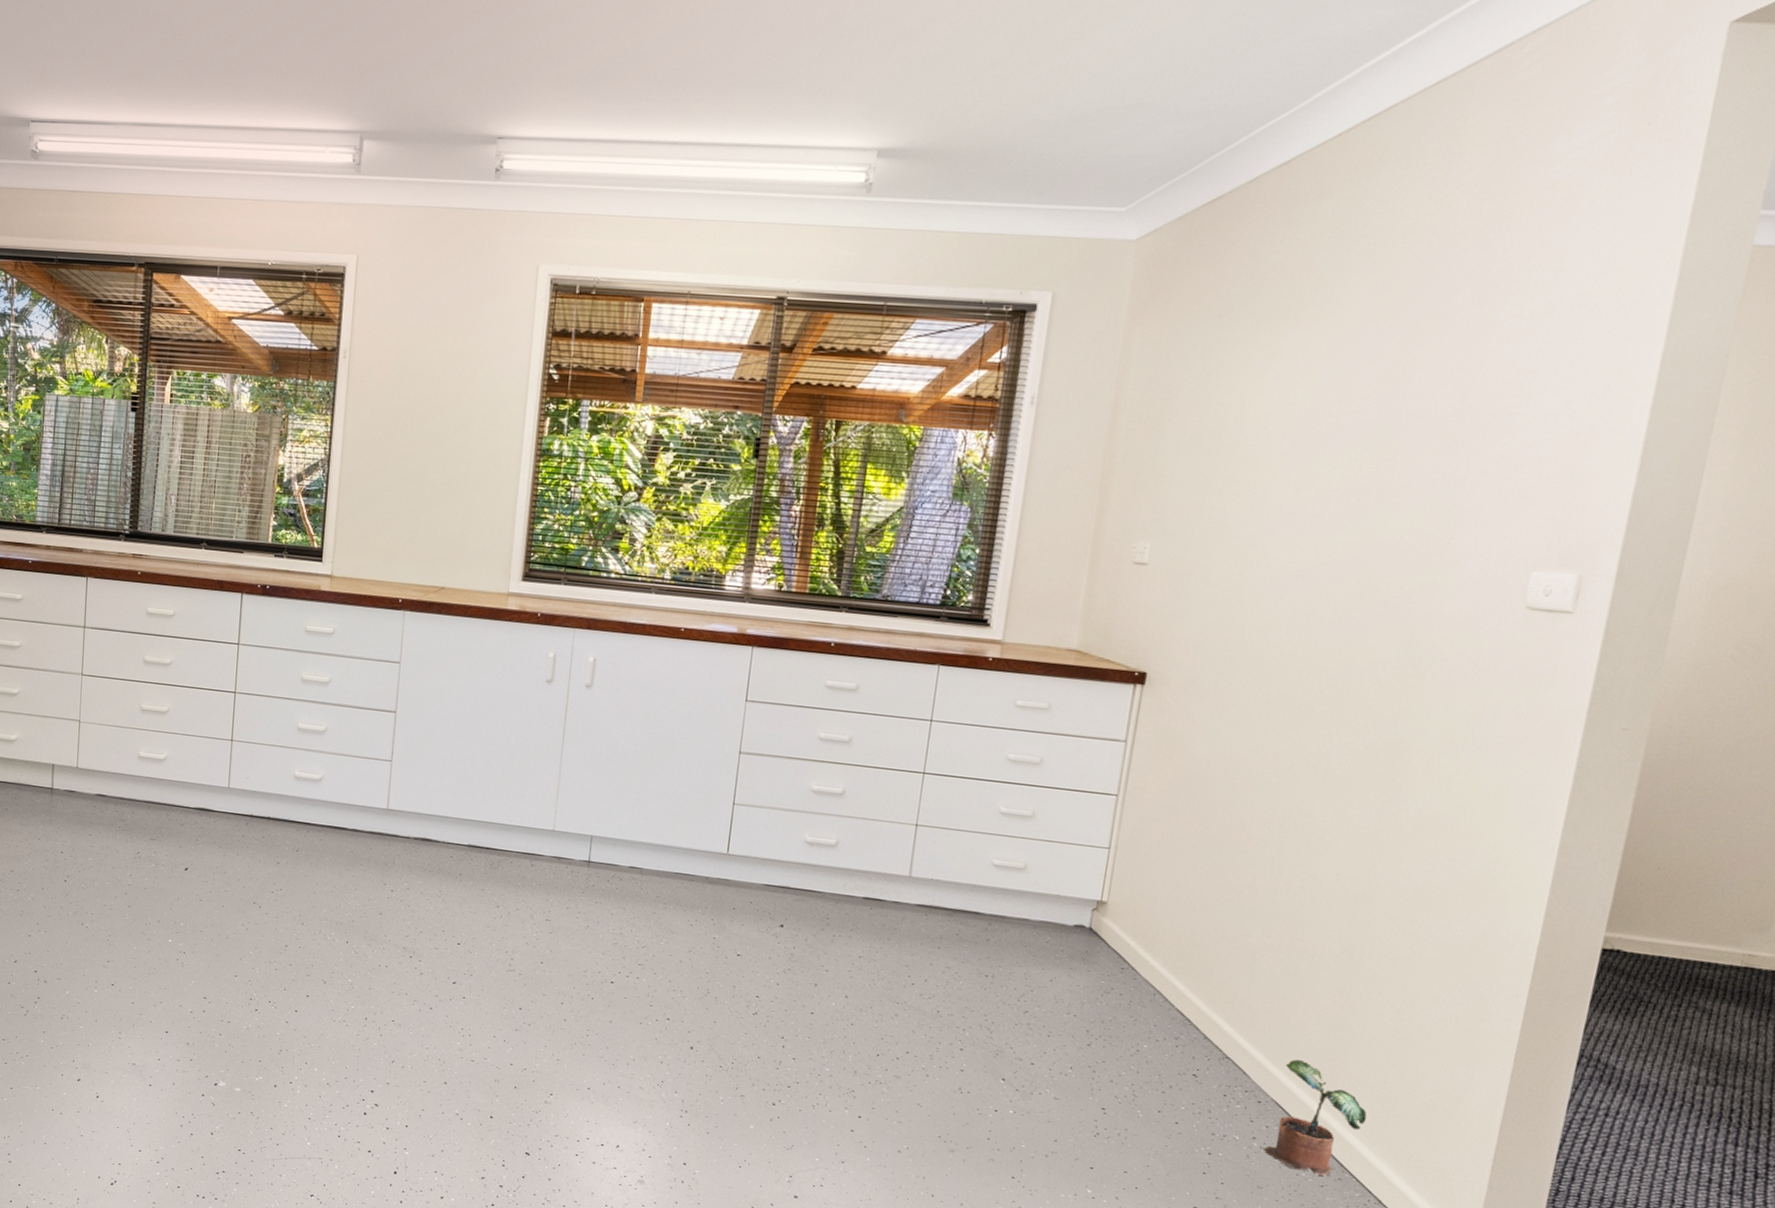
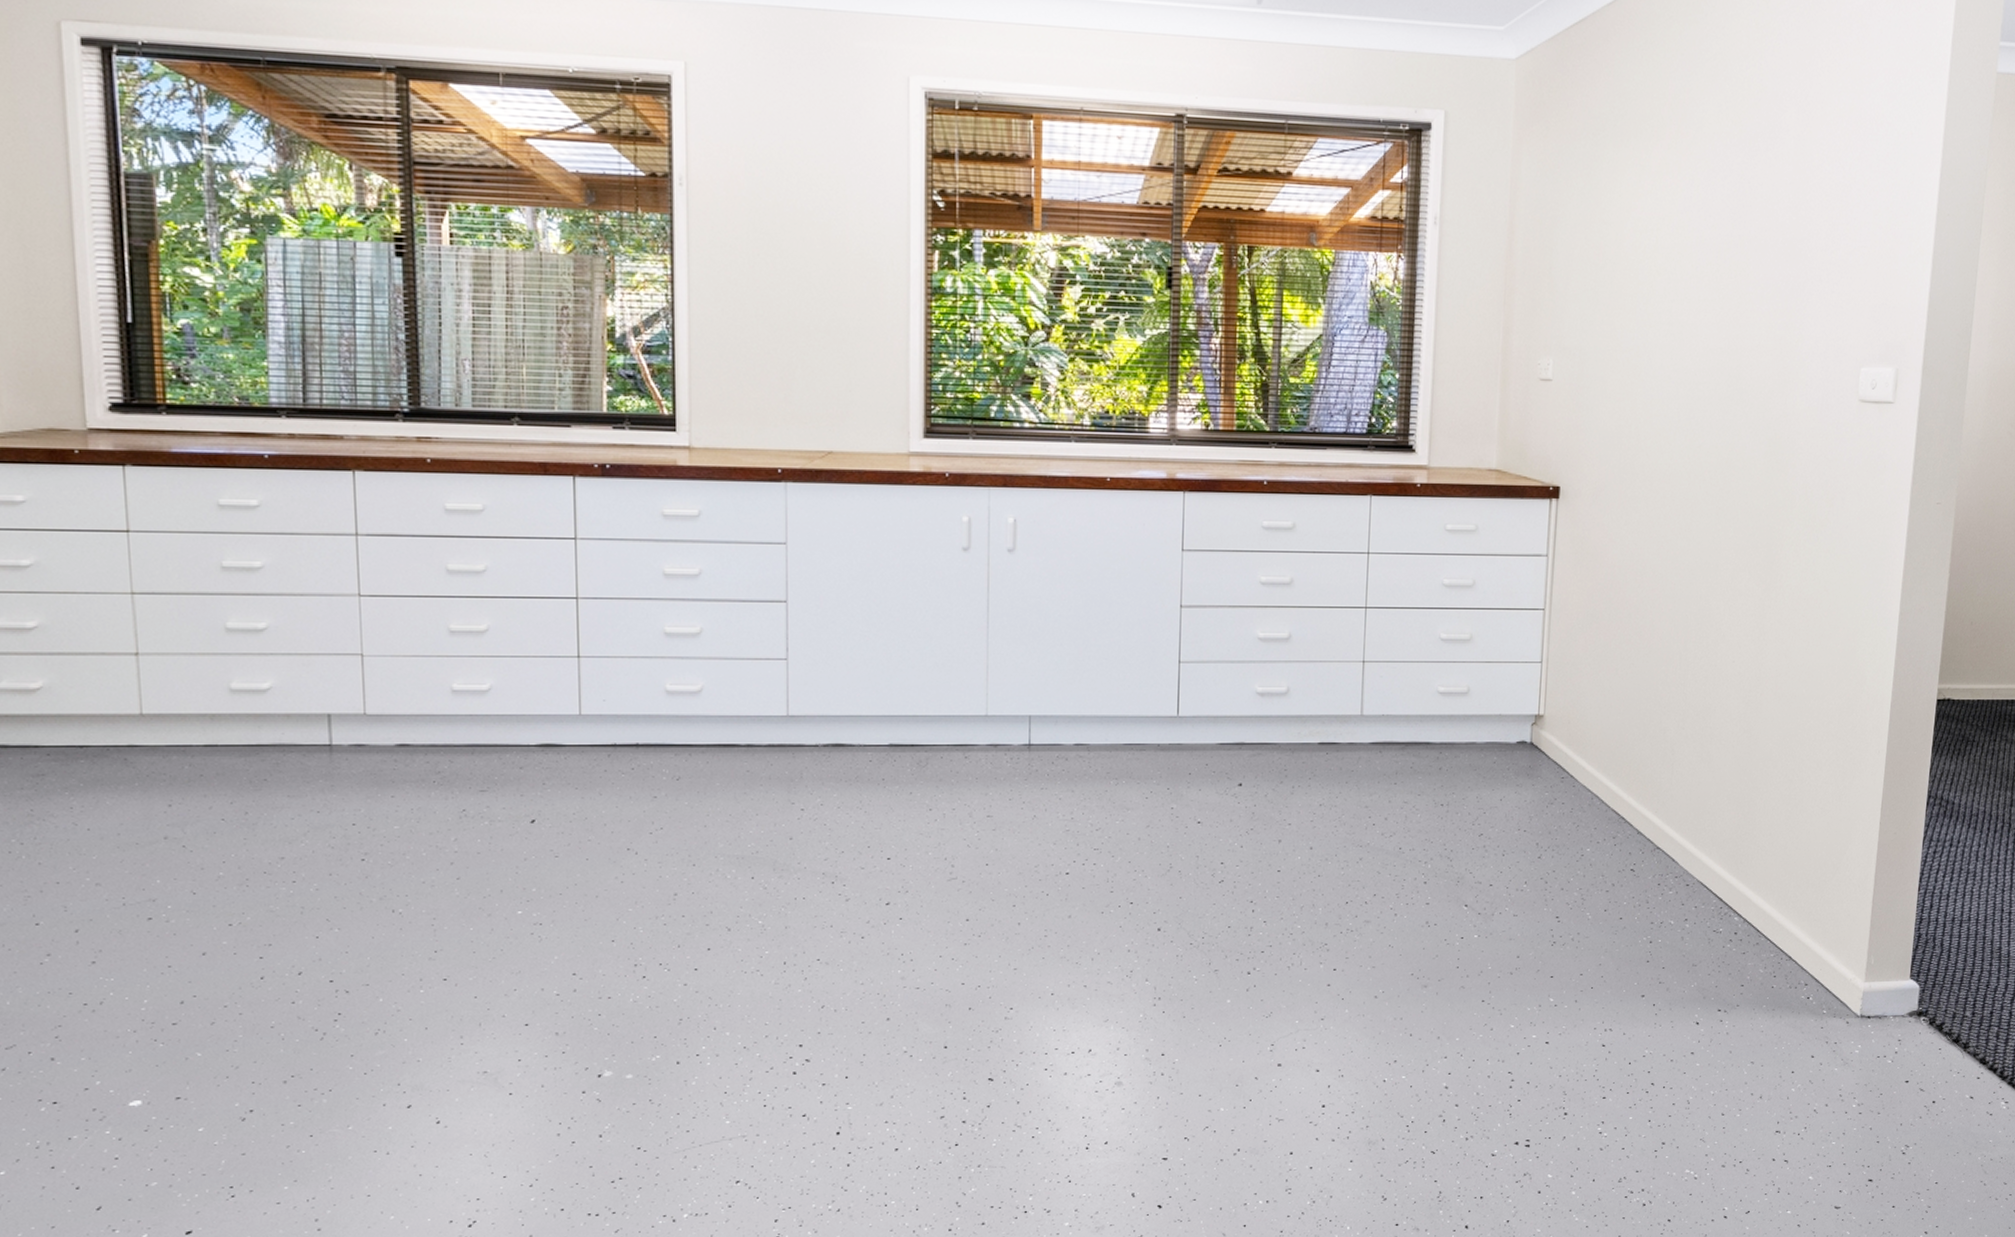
potted plant: present [1259,1059,1368,1176] -> none [1691,840,1774,943]

